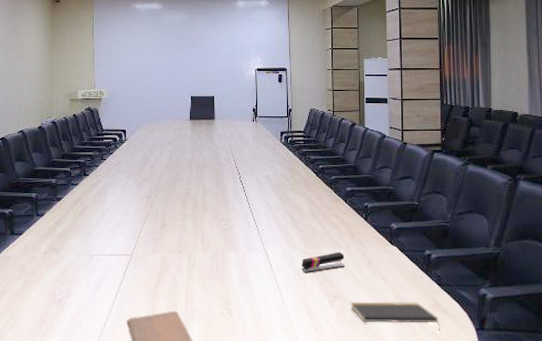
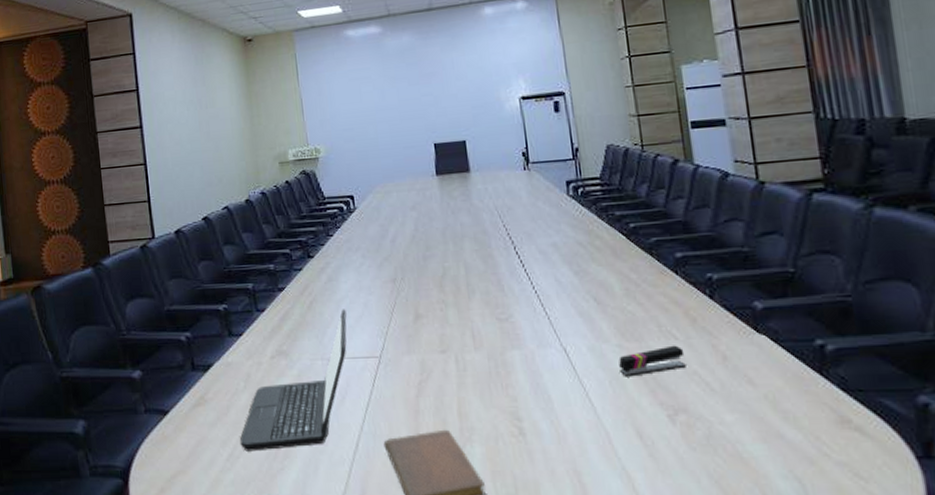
laptop: none [9,217,109,328] -> present [239,309,347,452]
notepad: present [351,301,440,331] -> none [701,415,854,460]

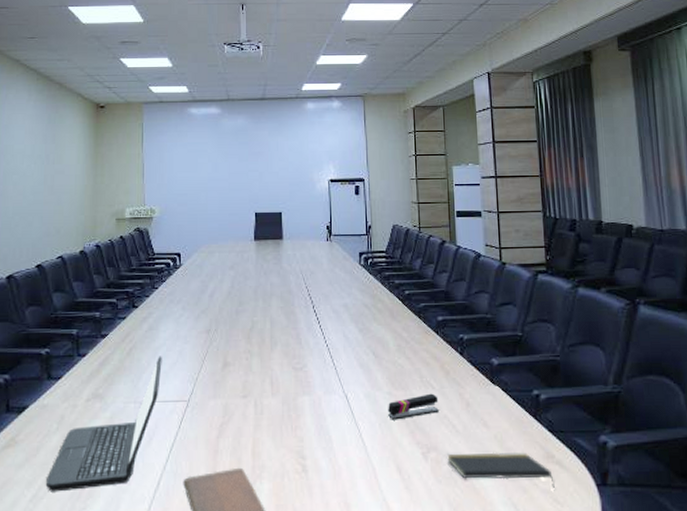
notepad: none [701,415,854,460] -> present [447,452,555,488]

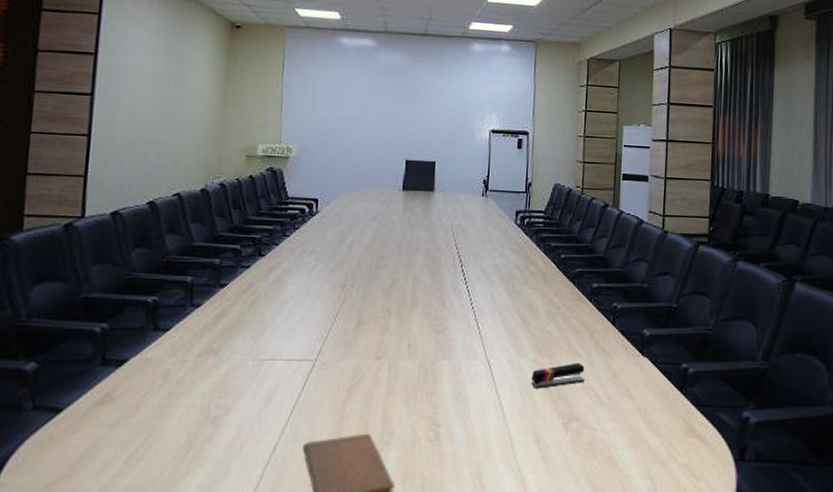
laptop: present [45,356,162,492] -> none [143,310,289,454]
notepad: present [447,452,555,488] -> none [588,424,693,462]

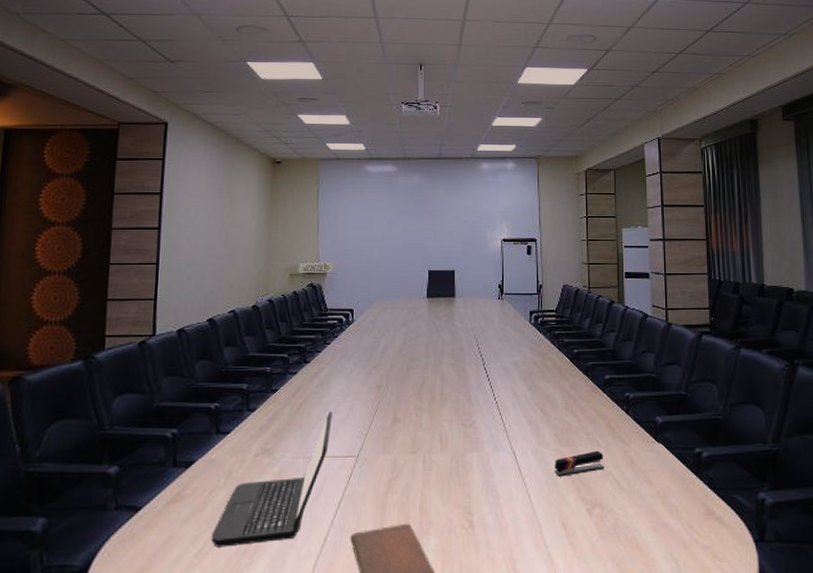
laptop: none [143,310,289,454] -> present [211,411,332,548]

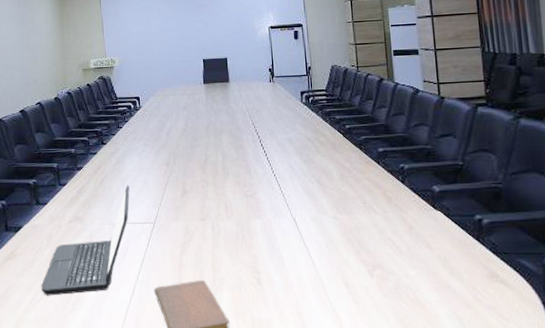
stapler: present [555,450,604,477] -> none [334,217,383,241]

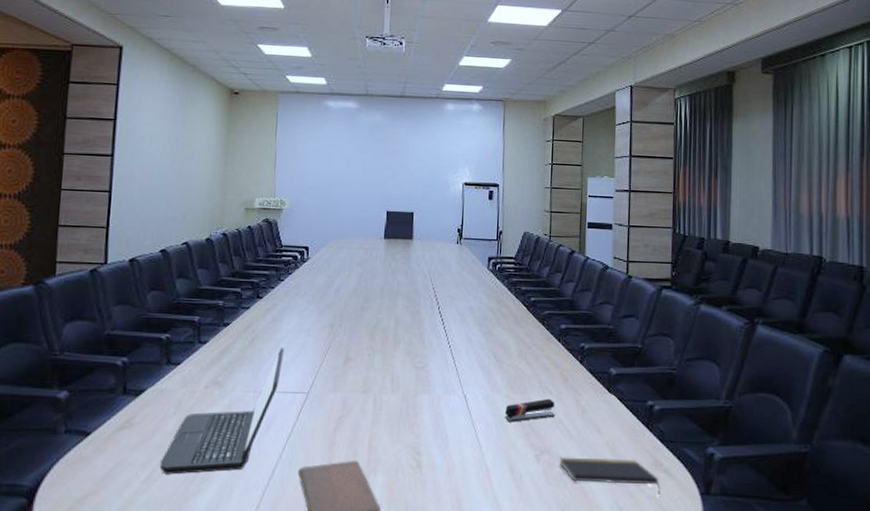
stapler: none [334,217,383,241] -> present [505,398,555,422]
notepad: none [392,271,499,304] -> present [559,457,660,494]

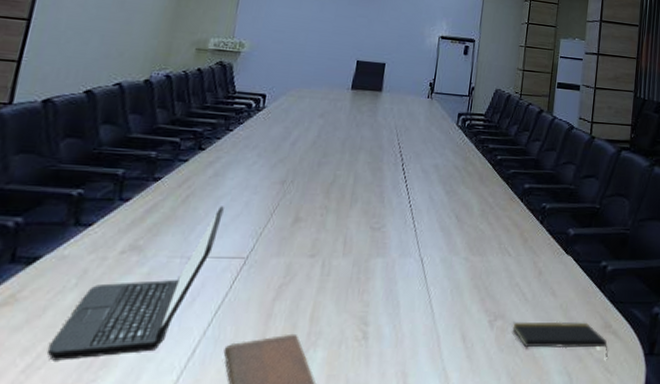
stapler: present [505,398,555,422] -> none [461,260,513,286]

